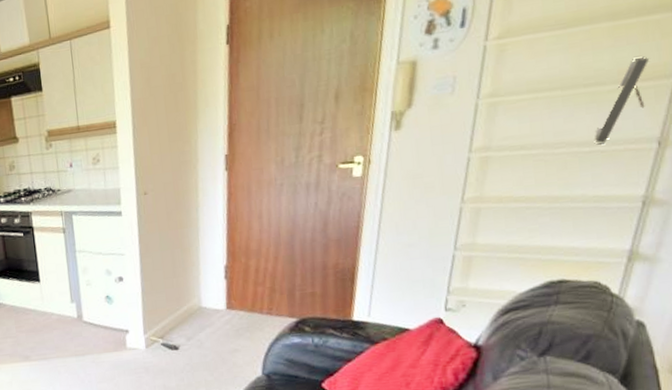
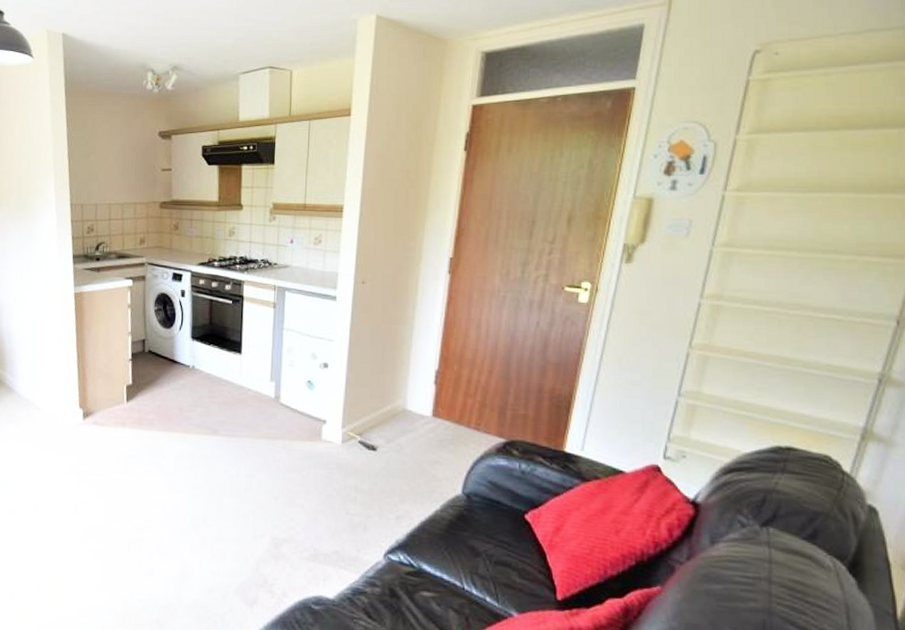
picture frame: present [595,56,649,144] -> none [831,231,889,313]

